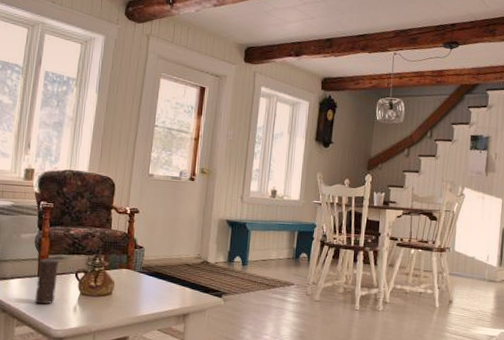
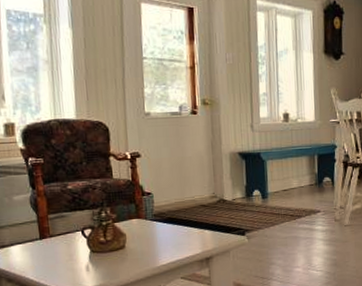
candle: present [34,257,60,305] -> none [39,217,64,269]

